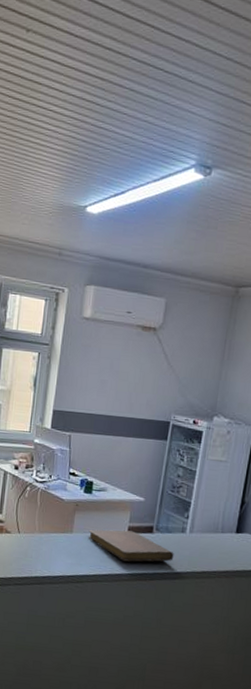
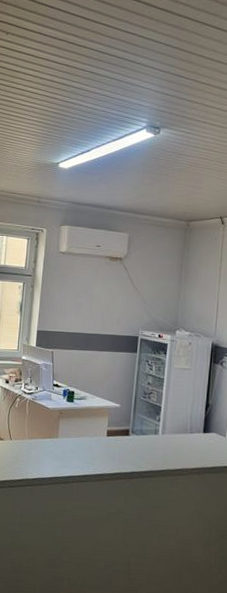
notebook: present [88,529,174,562] -> none [72,434,149,463]

